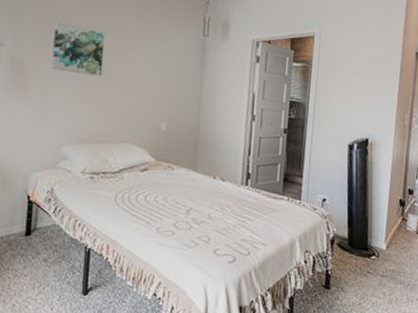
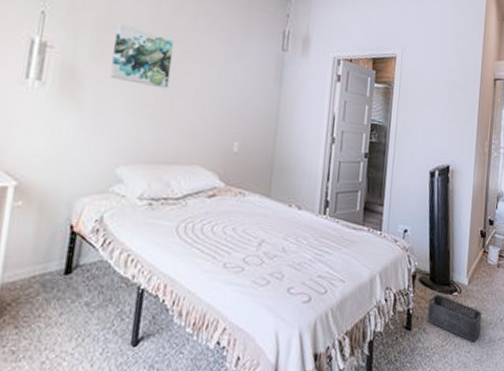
storage bin: none [345,257,400,301] -> present [427,294,482,342]

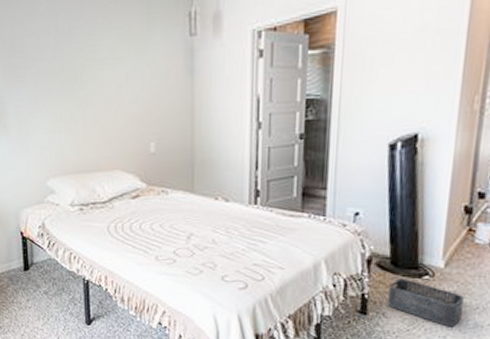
wall art: present [110,23,175,89] -> none [23,45,79,102]

